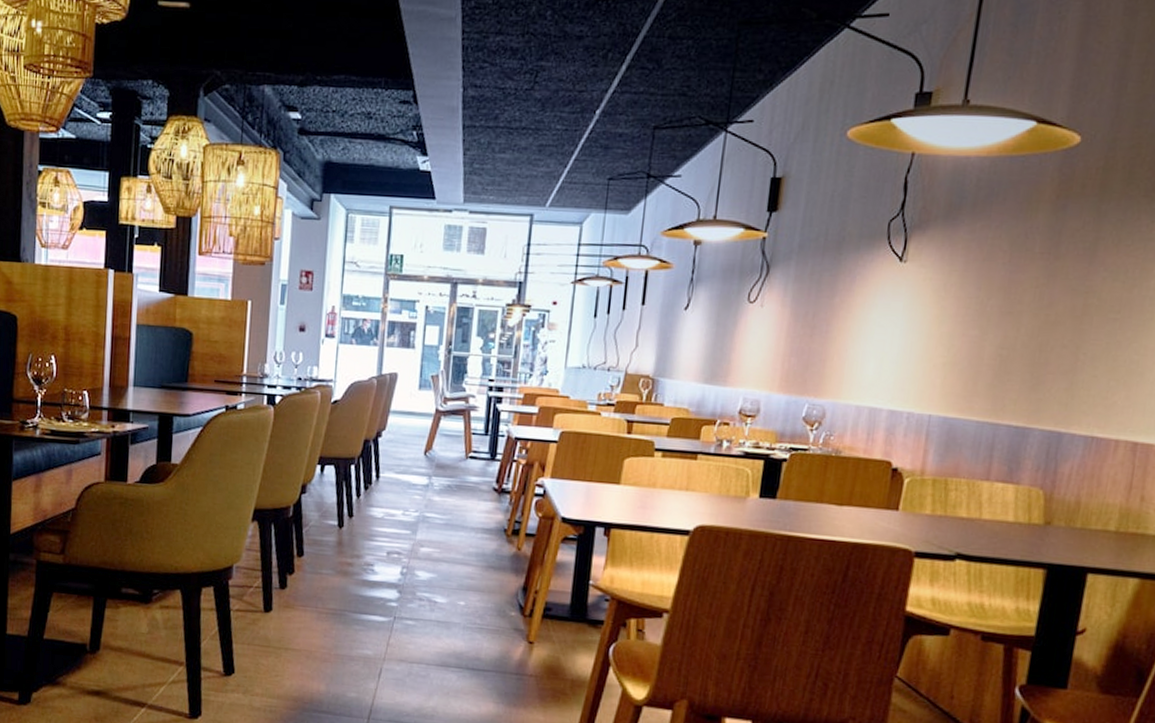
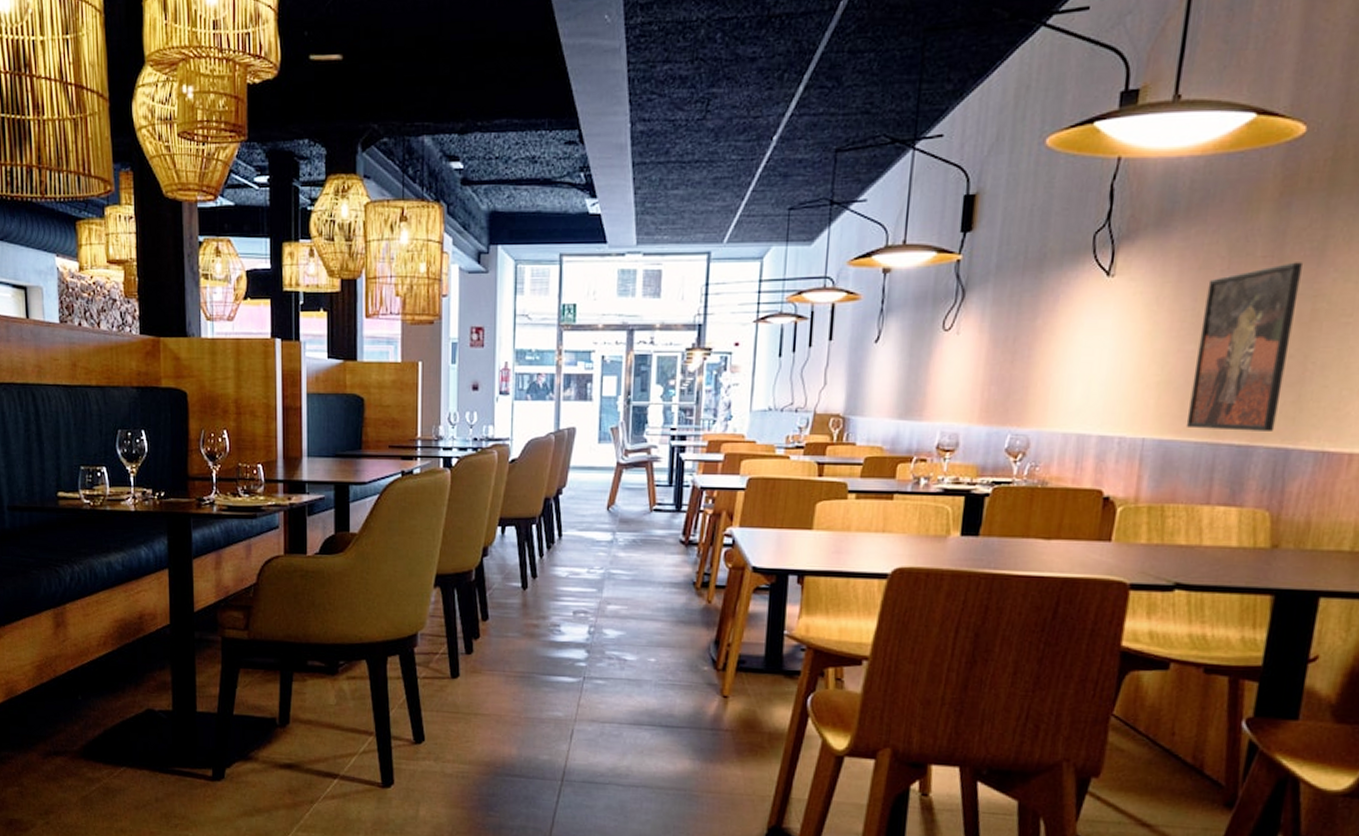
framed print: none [968,260,1076,415] -> present [1185,262,1303,431]

